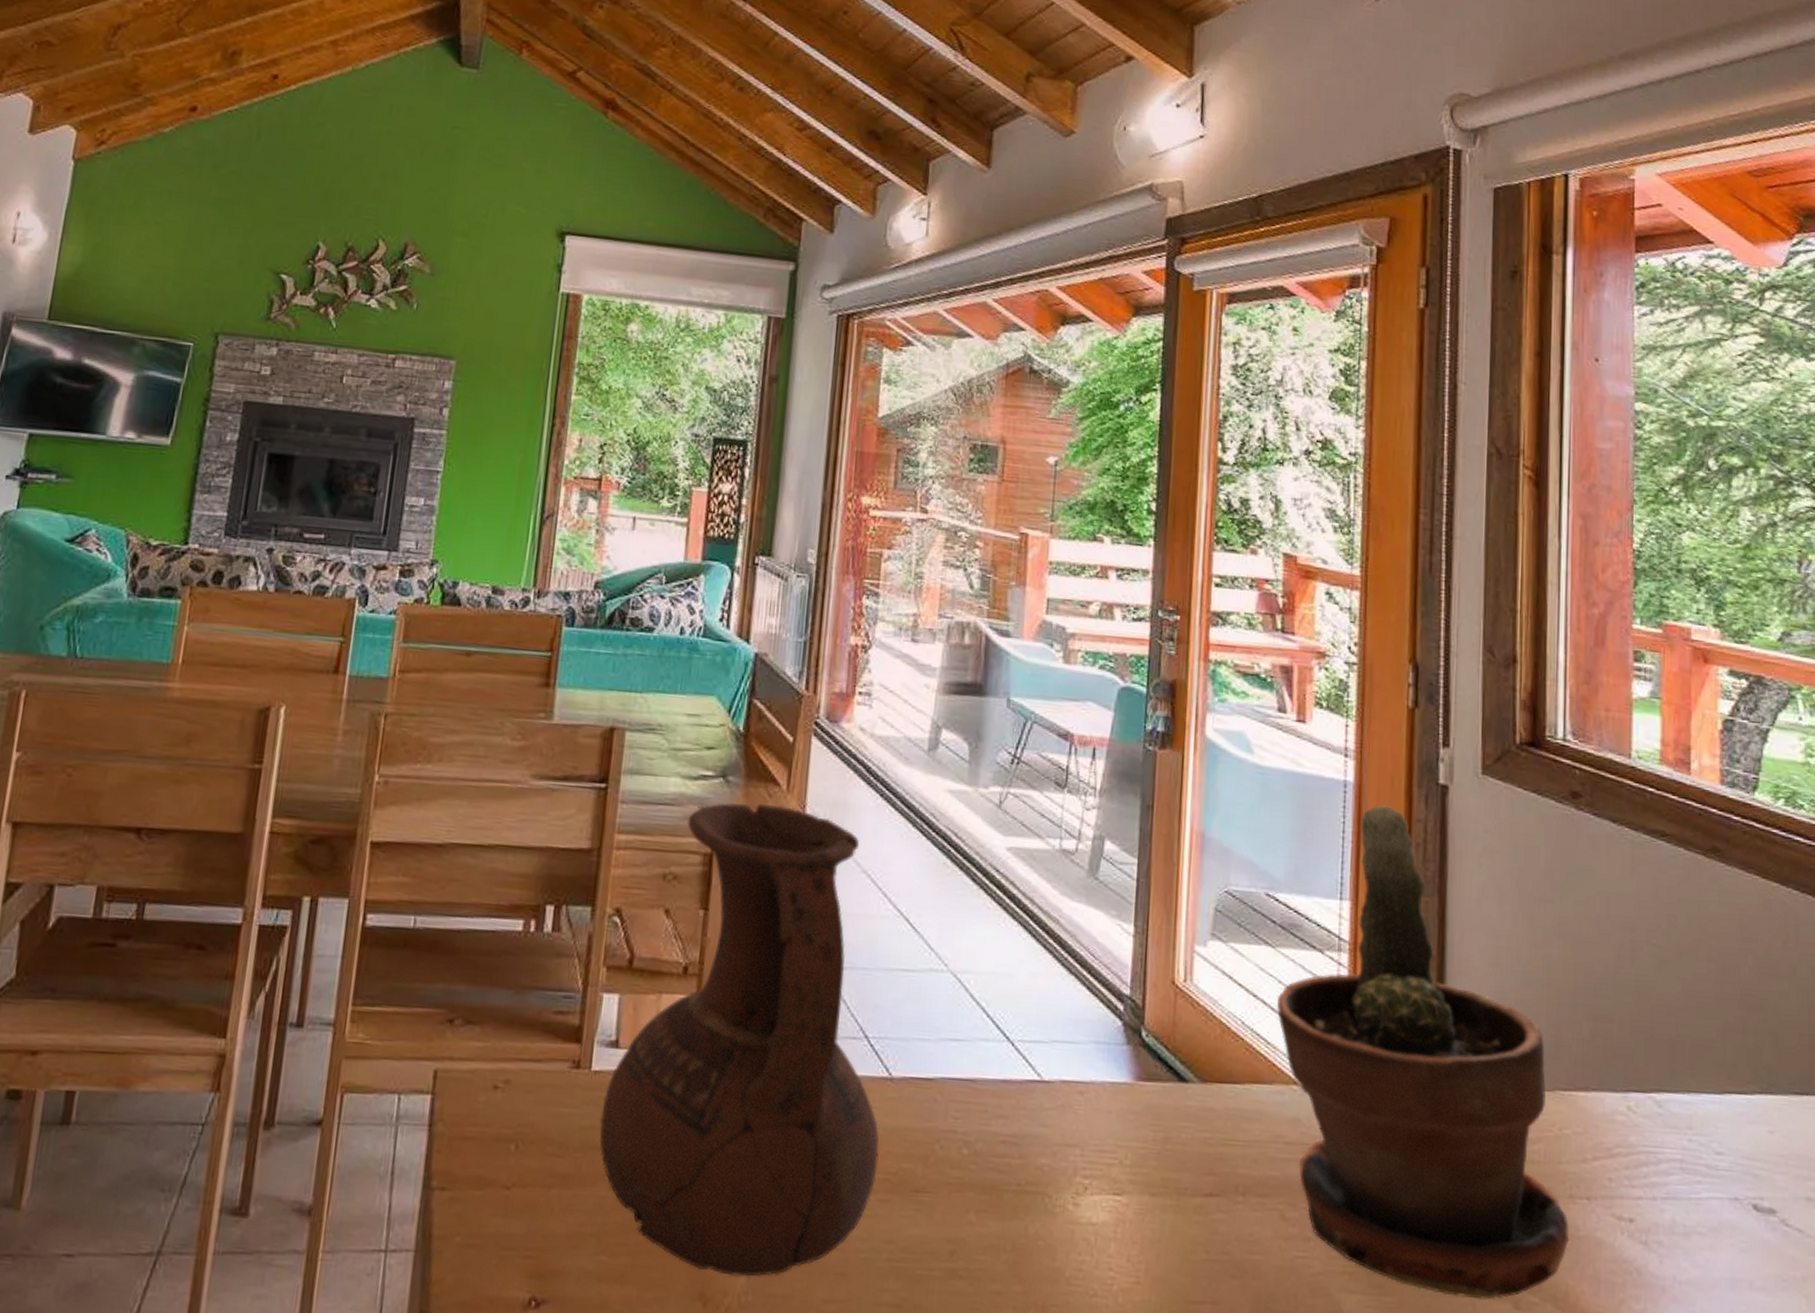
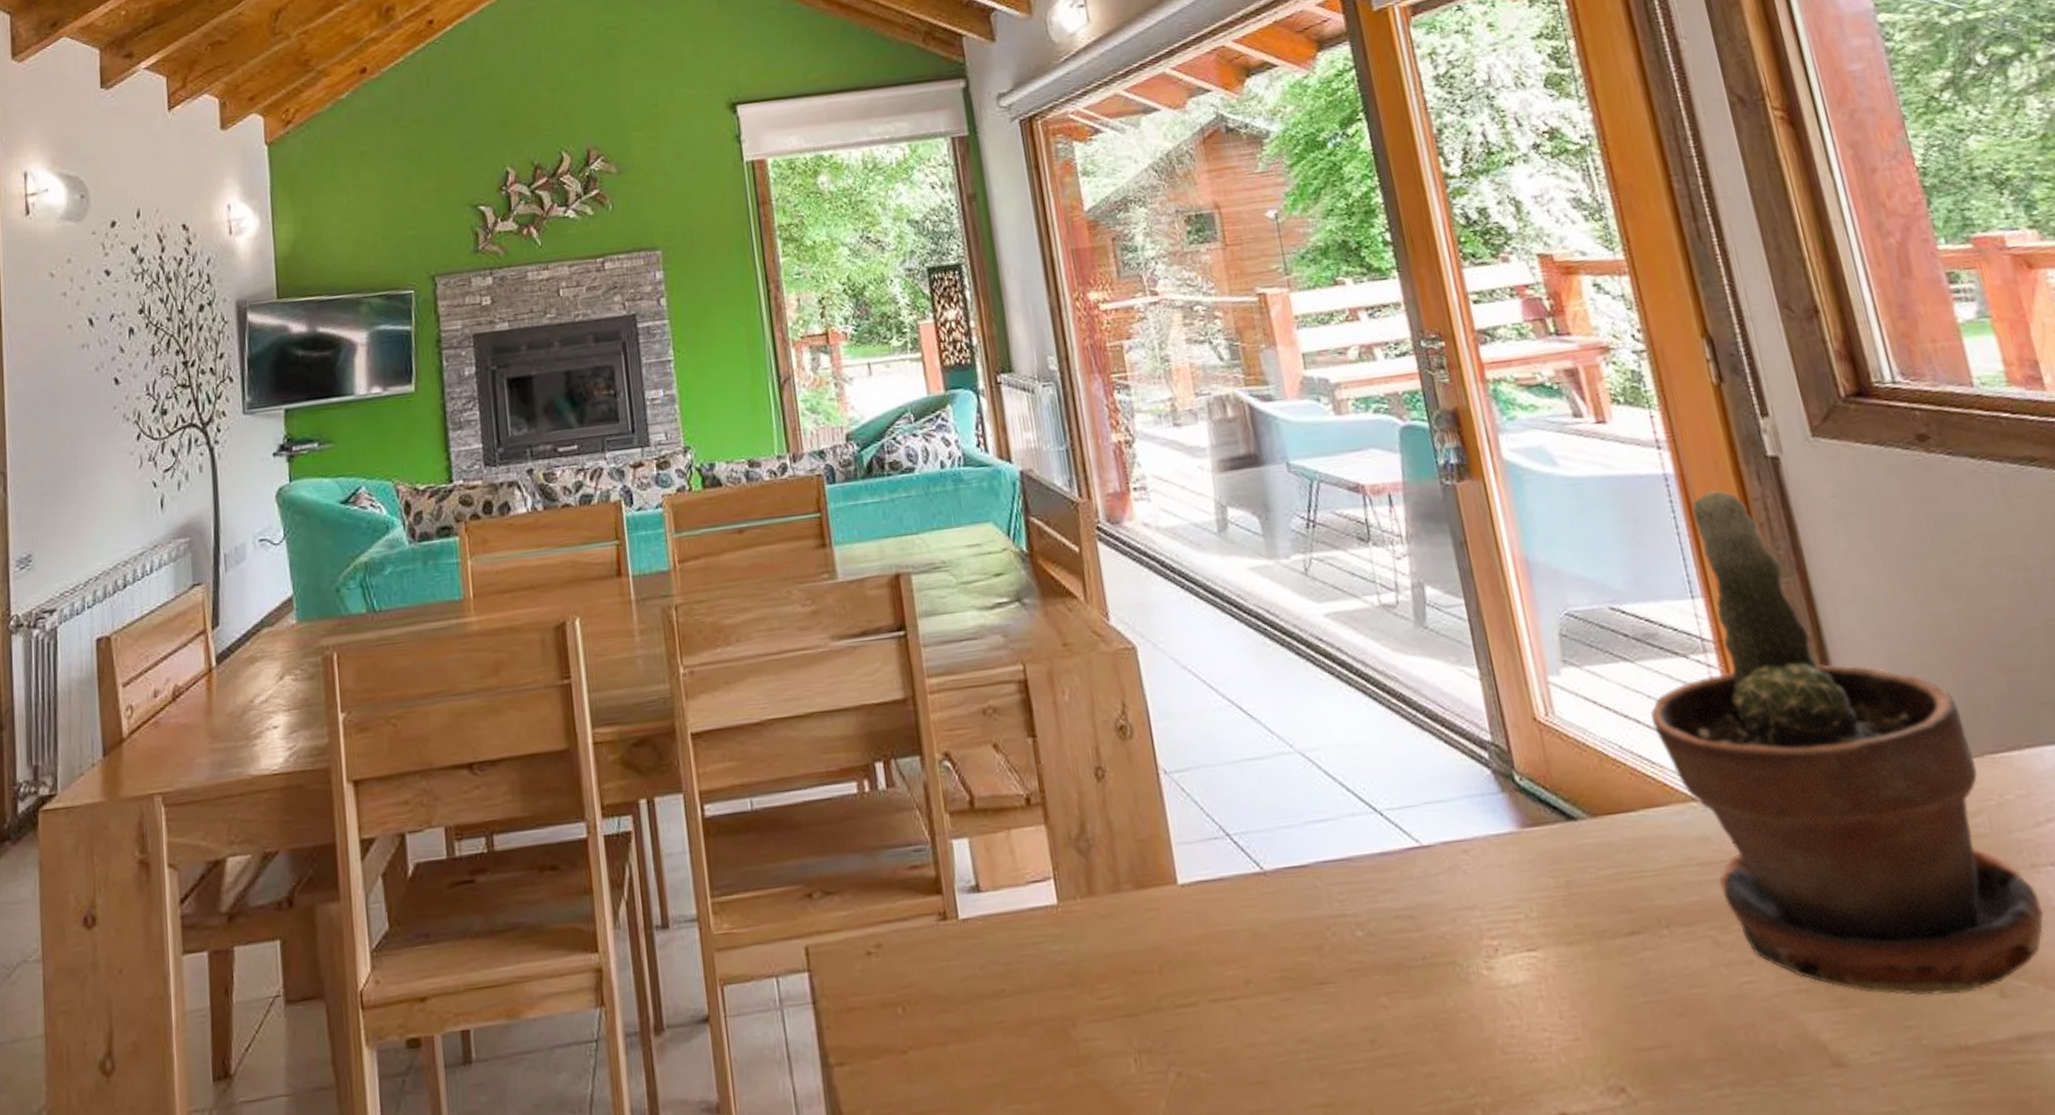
ceramic pitcher: present [599,803,880,1277] -> none [977,617,1274,1103]

